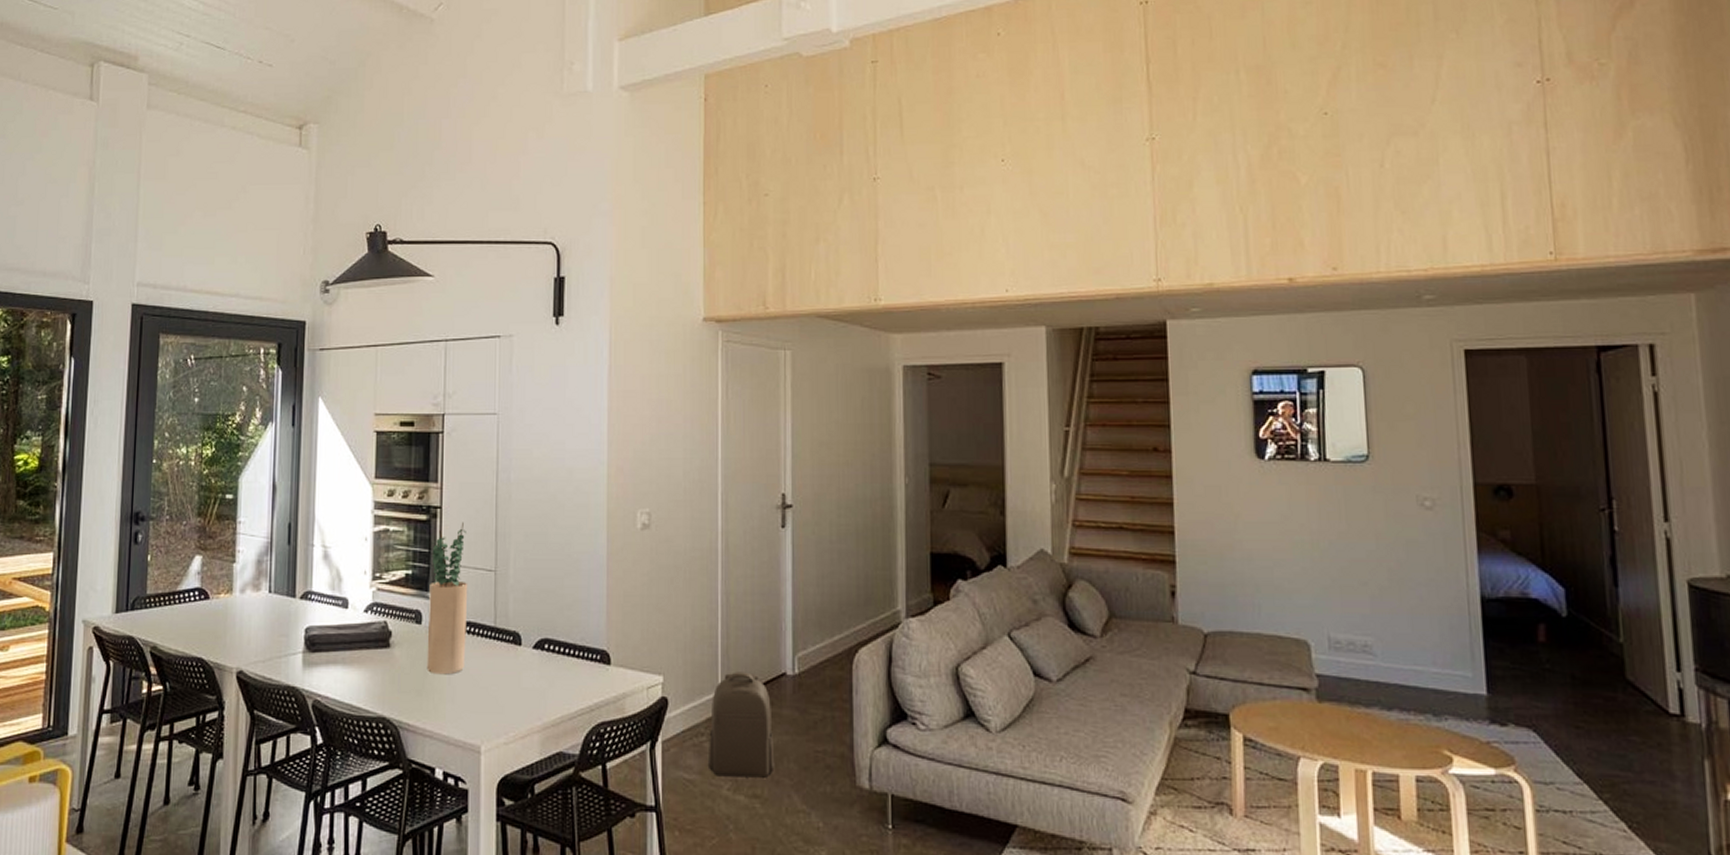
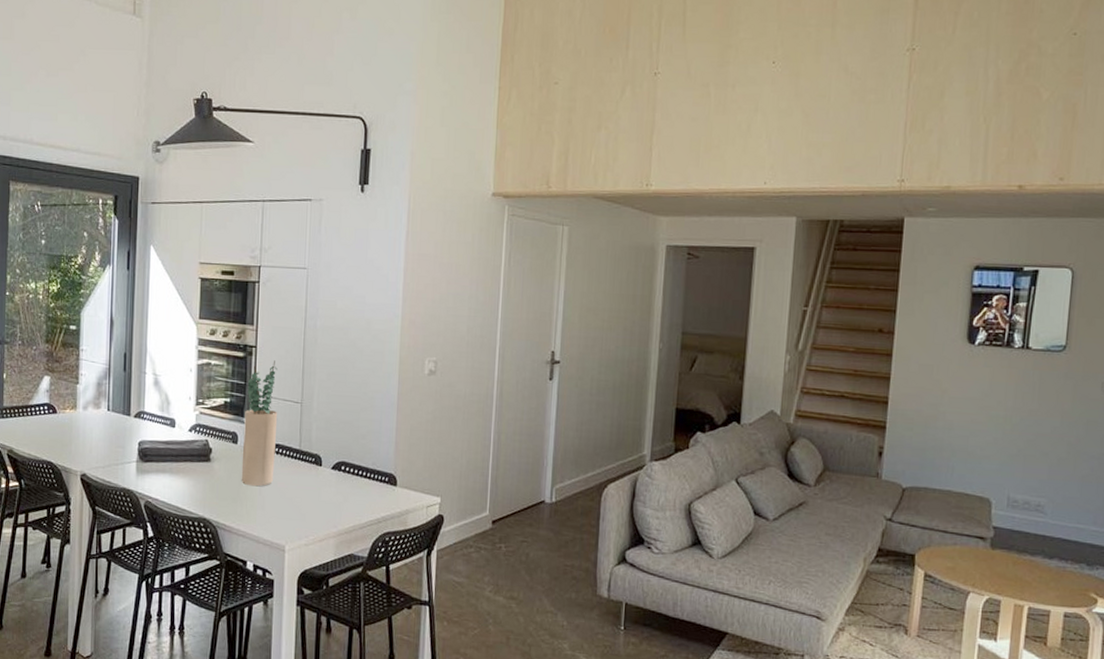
backpack: present [707,672,775,778] -> none [474,497,531,584]

